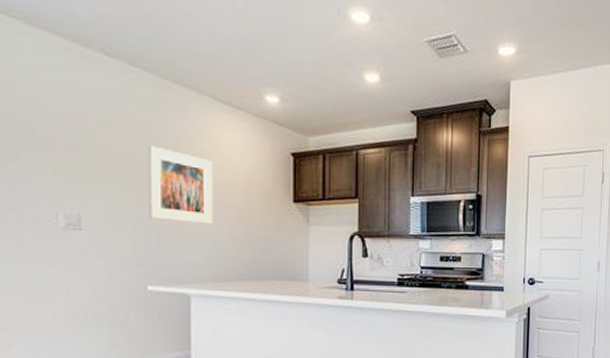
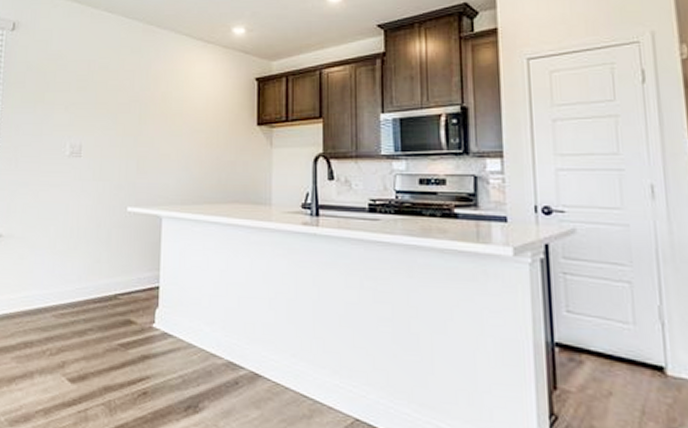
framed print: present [148,145,214,225] -> none [132,82,186,150]

